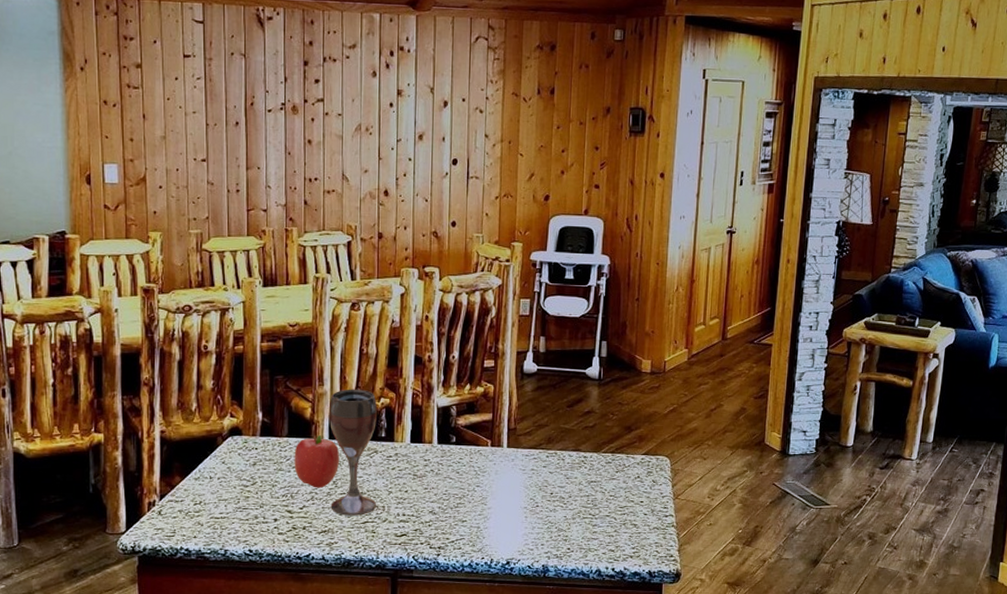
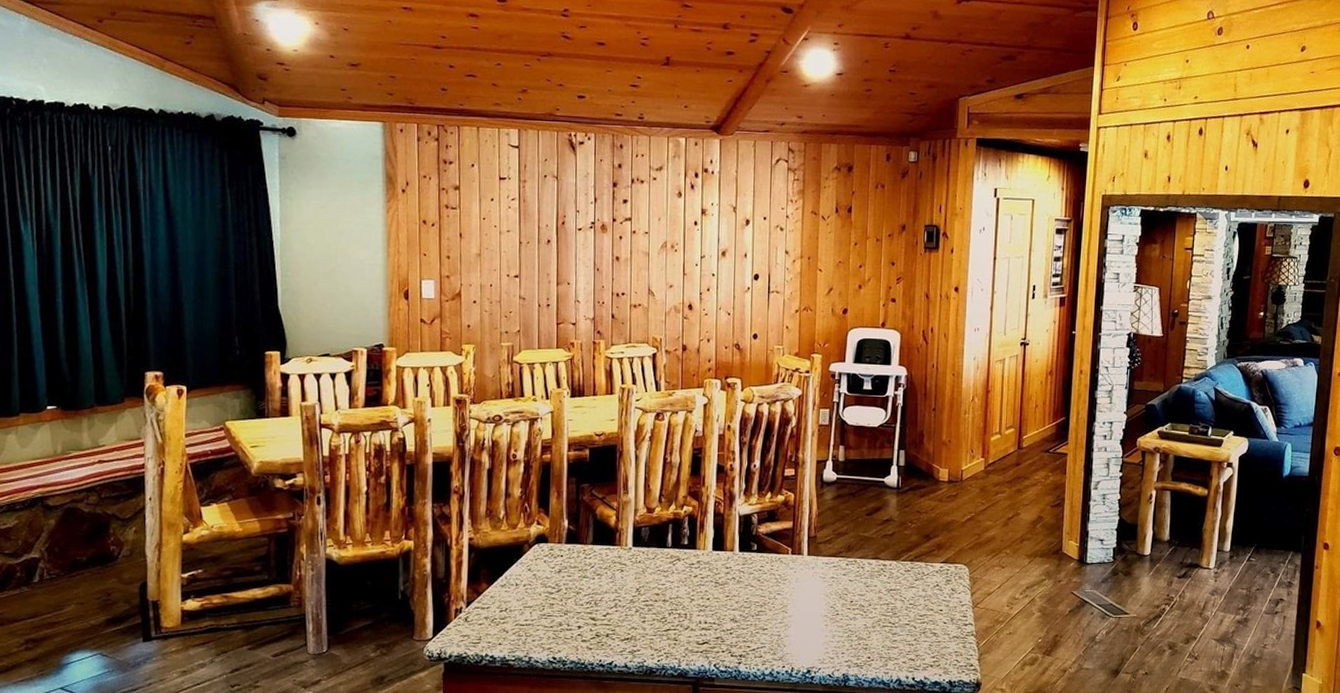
fruit: present [294,435,340,488] -> none [598,543,643,596]
cup: present [328,389,378,516] -> none [632,497,681,623]

